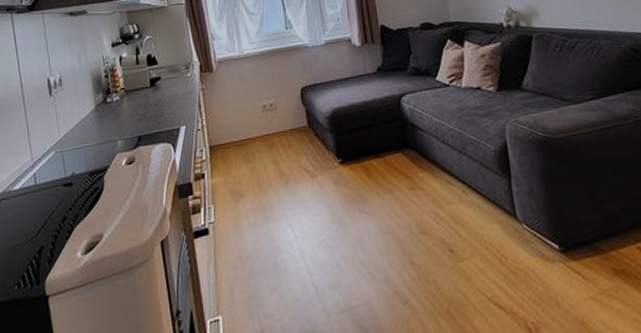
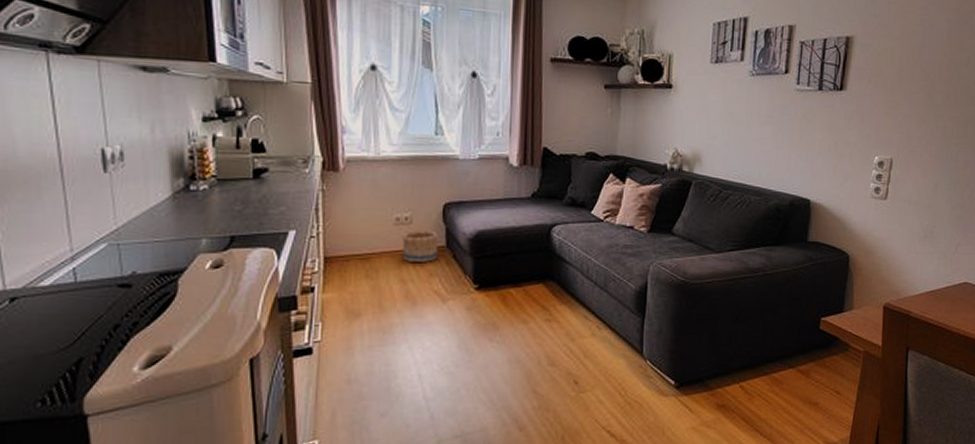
basket: none [270,113,302,144] -> present [402,230,439,262]

